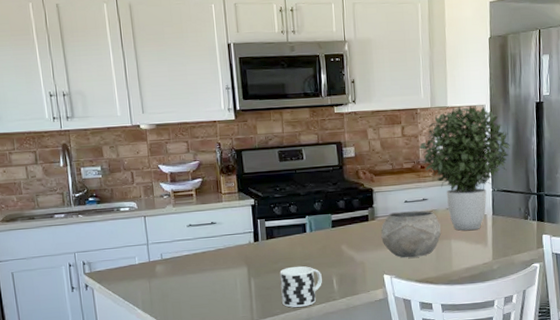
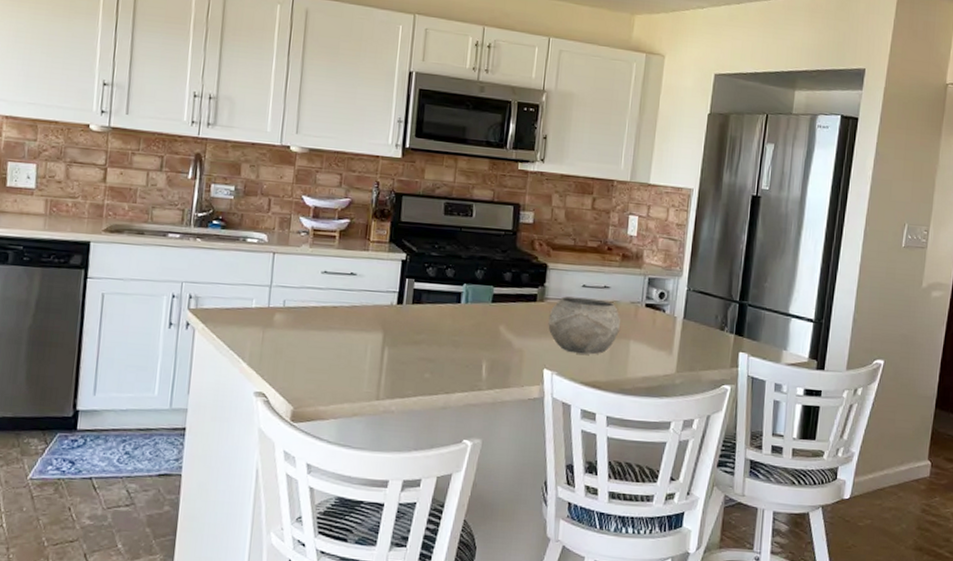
cup: present [280,266,322,308] -> none [417,341,470,393]
potted plant: present [419,105,510,231] -> none [610,185,715,334]

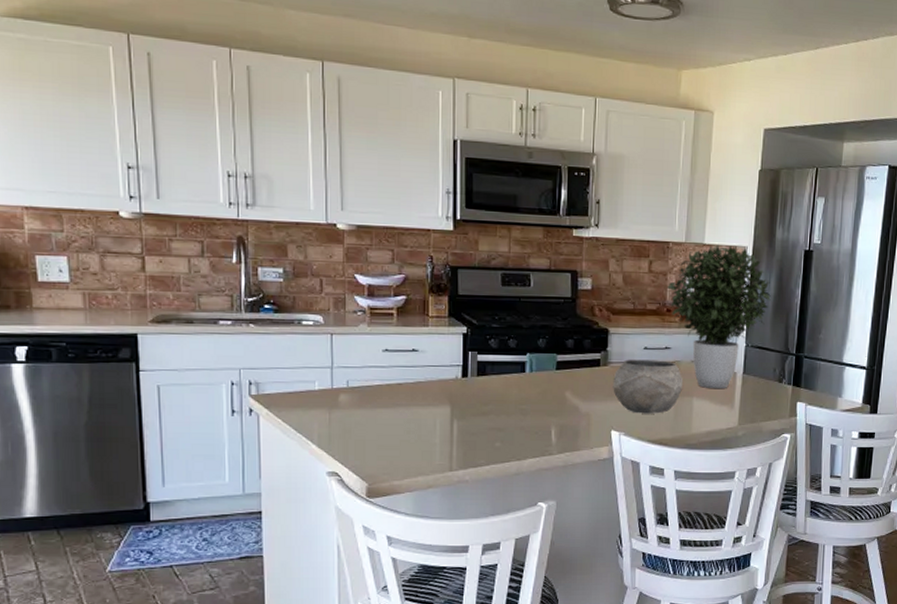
potted plant: none [610,185,715,334] -> present [668,245,771,389]

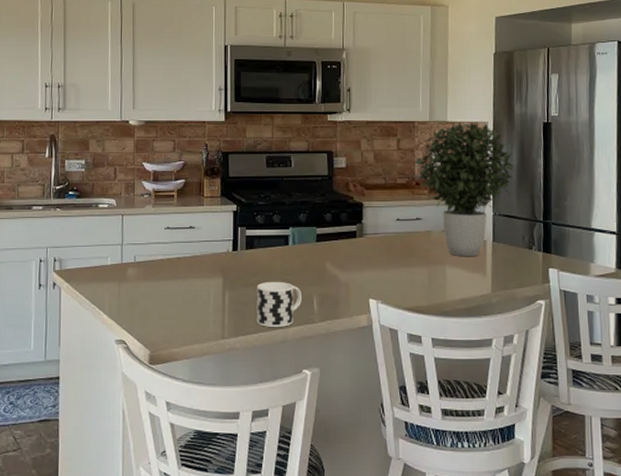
cup: none [488,410,538,460] -> present [257,281,301,328]
bowl: present [613,359,684,414] -> none [369,230,436,282]

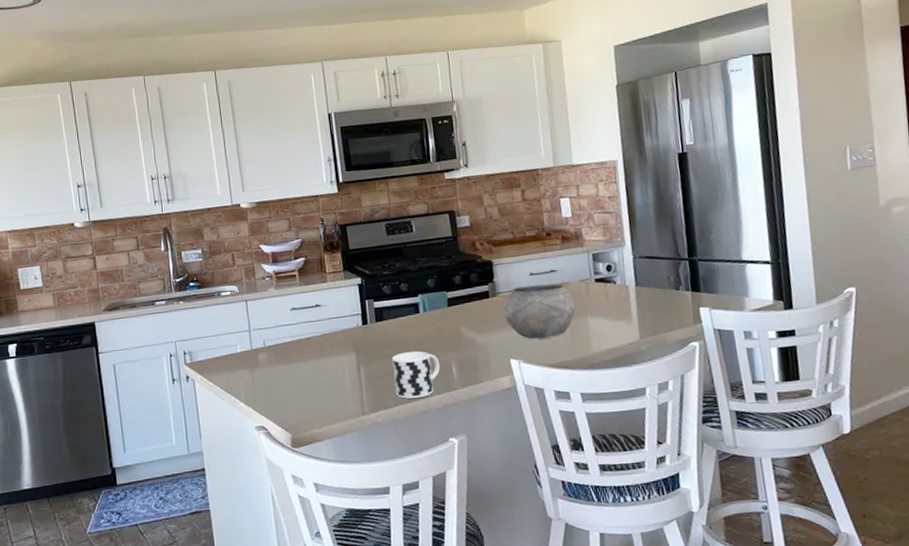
bowl: none [369,230,436,282] -> present [504,283,575,340]
potted plant: present [415,122,514,257] -> none [543,161,651,306]

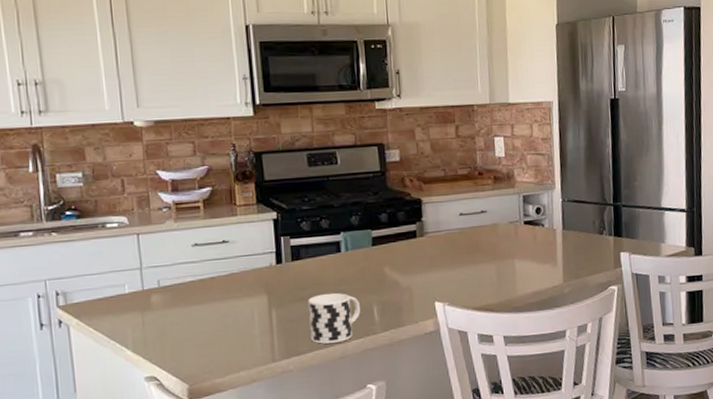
bowl: present [504,283,575,340] -> none [431,224,503,282]

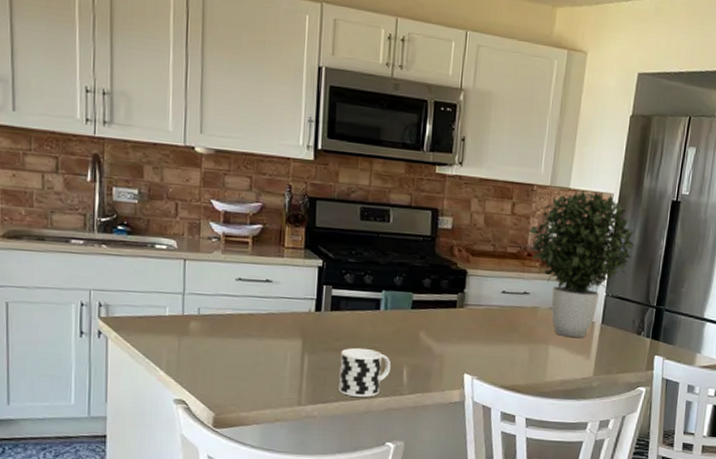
potted plant: none [477,102,582,249] -> present [529,190,635,338]

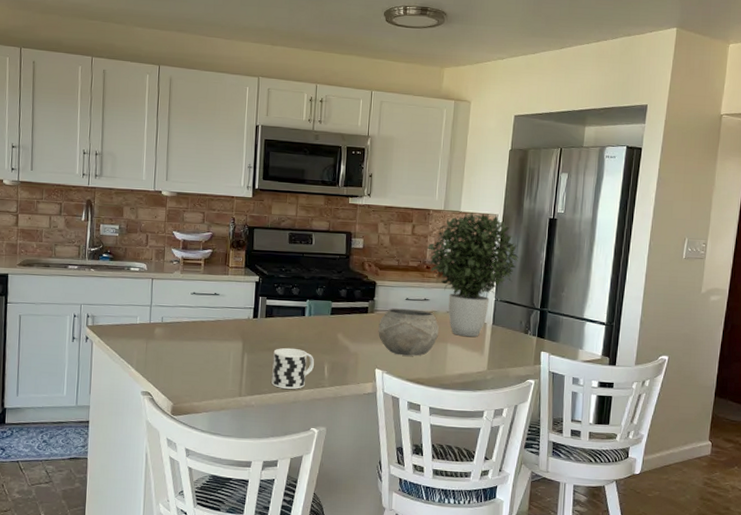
bowl: none [468,302,540,360] -> present [378,308,440,356]

